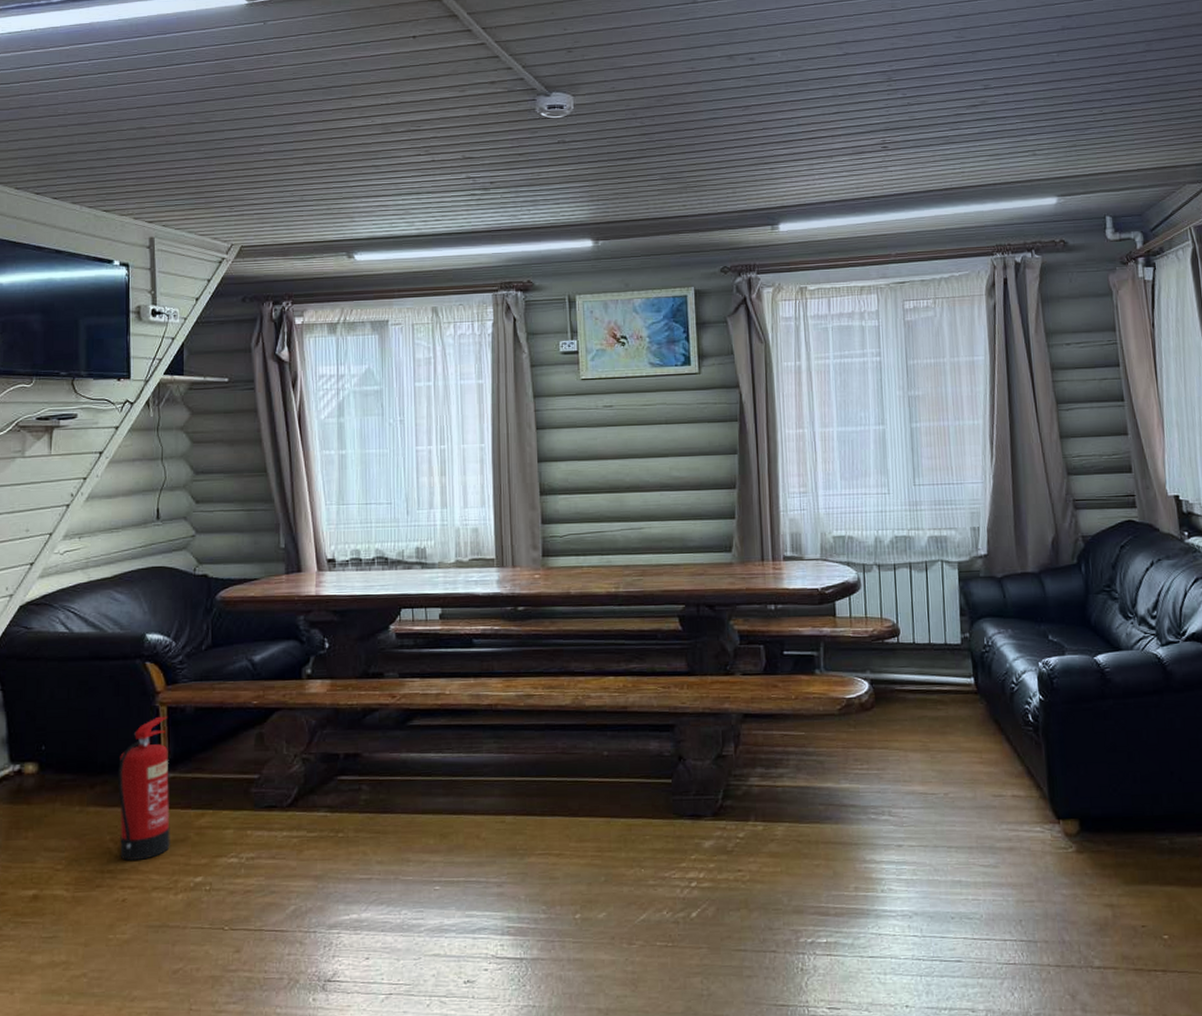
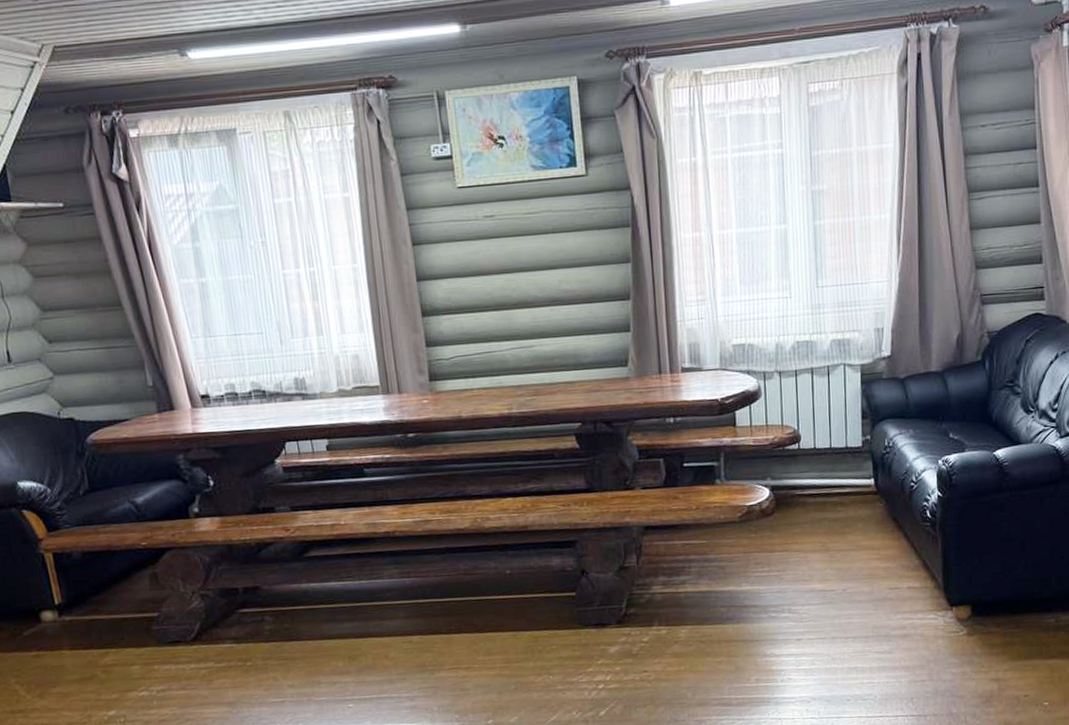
fire extinguisher: present [118,716,170,860] -> none [11,562,78,701]

